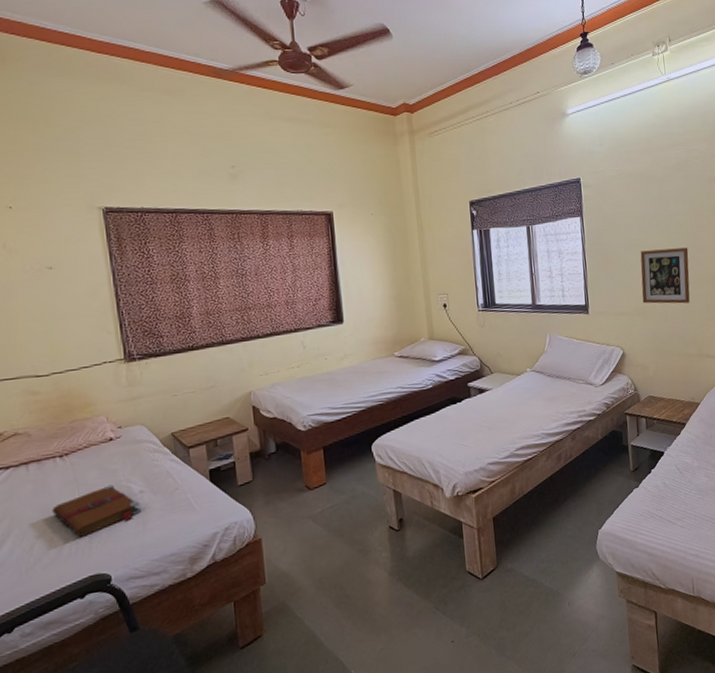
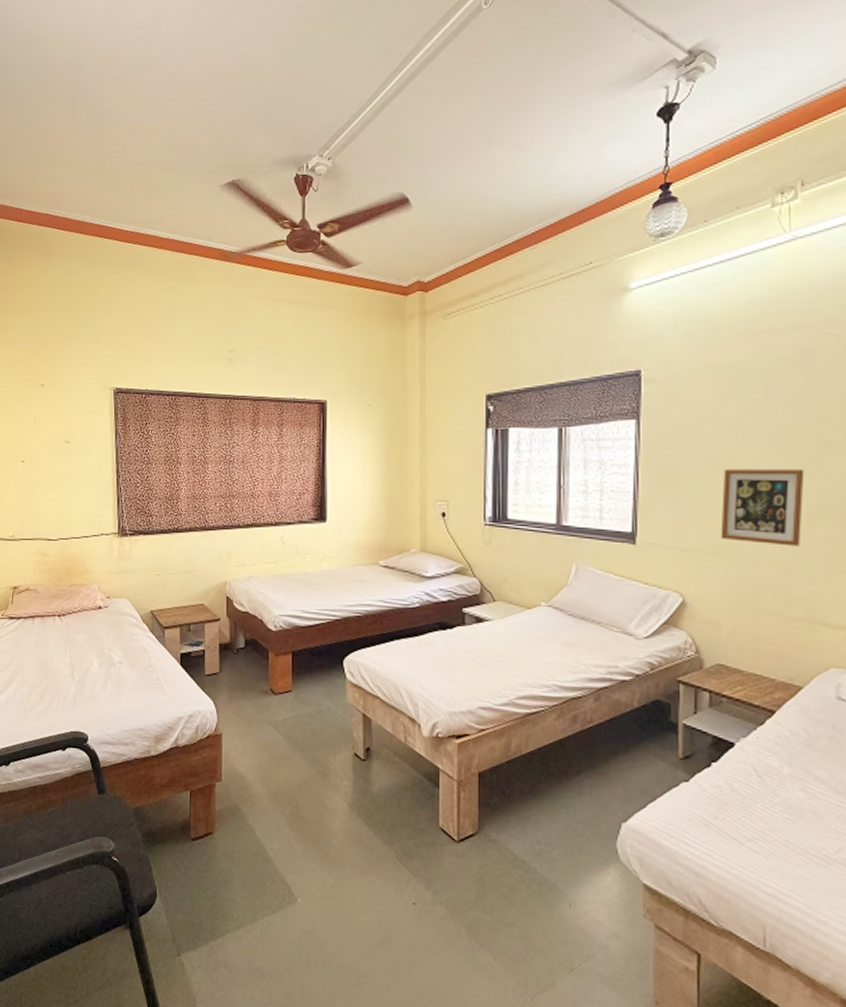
book: present [52,484,141,537] -> none [48,650,118,694]

